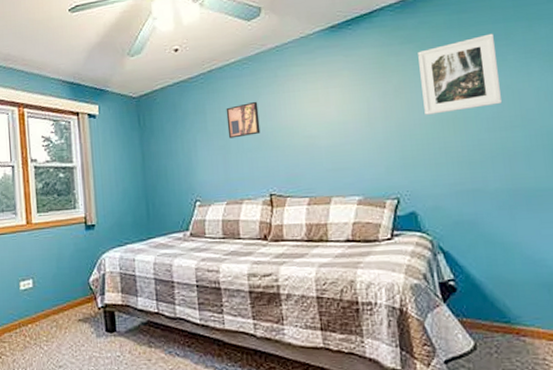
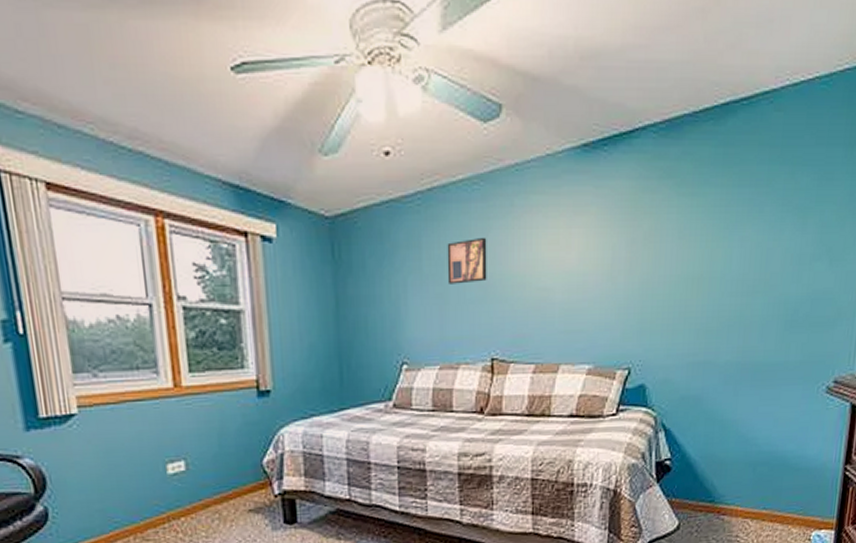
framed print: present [418,33,503,115] -> none [671,177,756,271]

